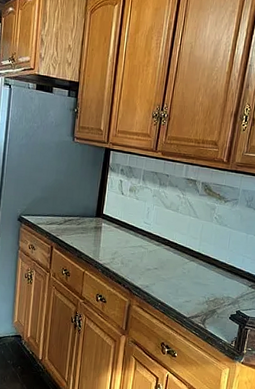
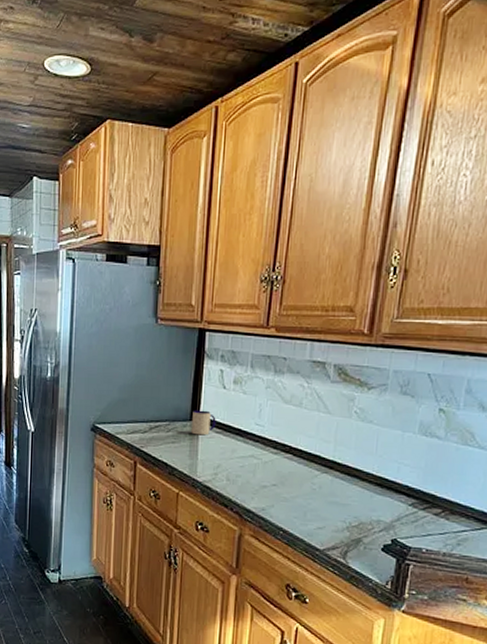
mug: none [96,209,116,229] -> present [191,410,216,436]

